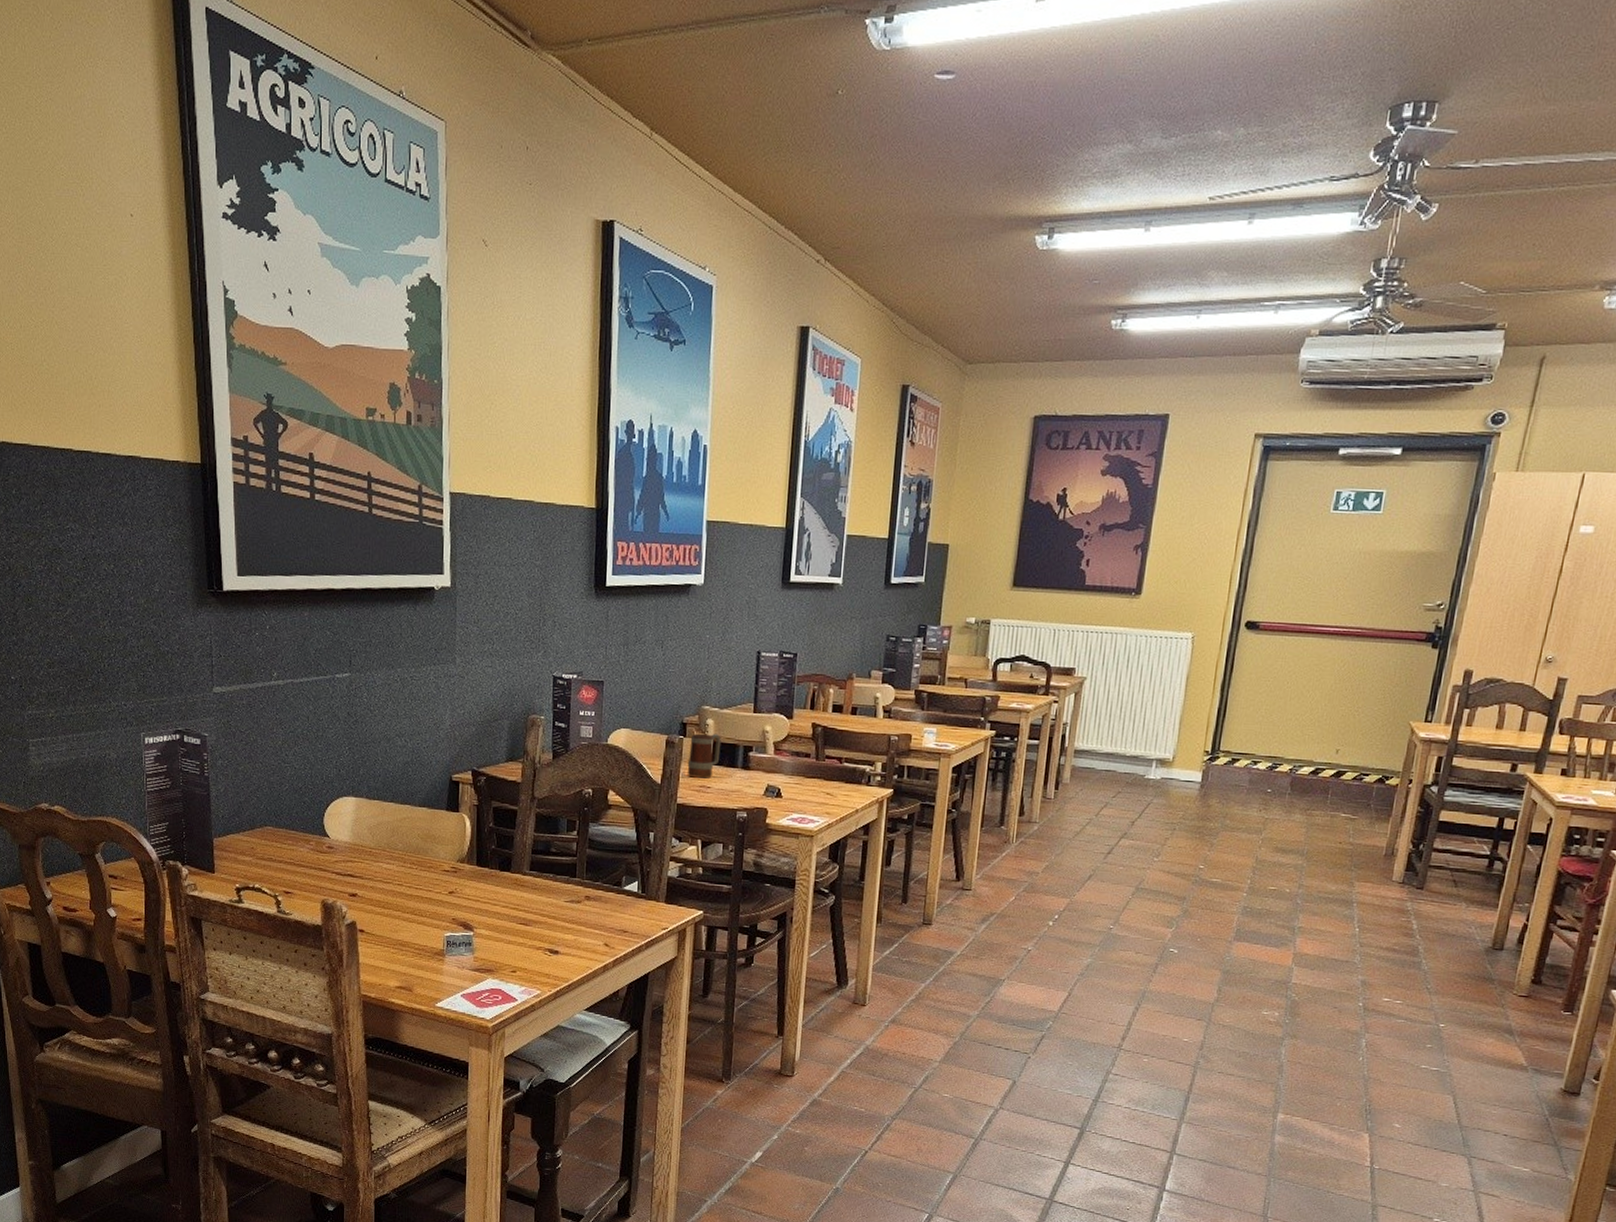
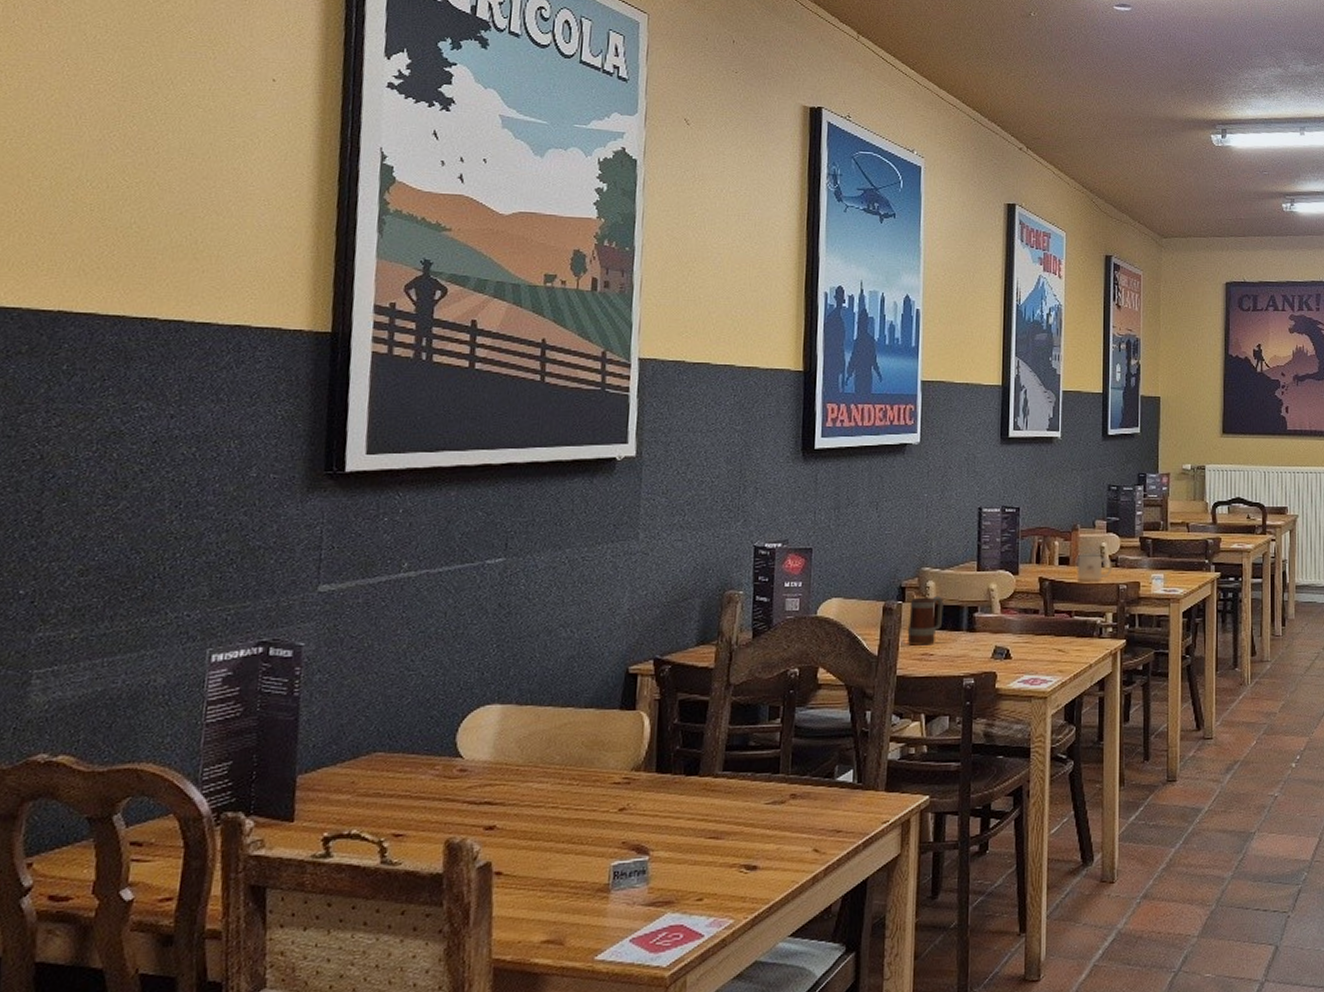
mug: none [849,703,886,734] -> present [1076,554,1113,585]

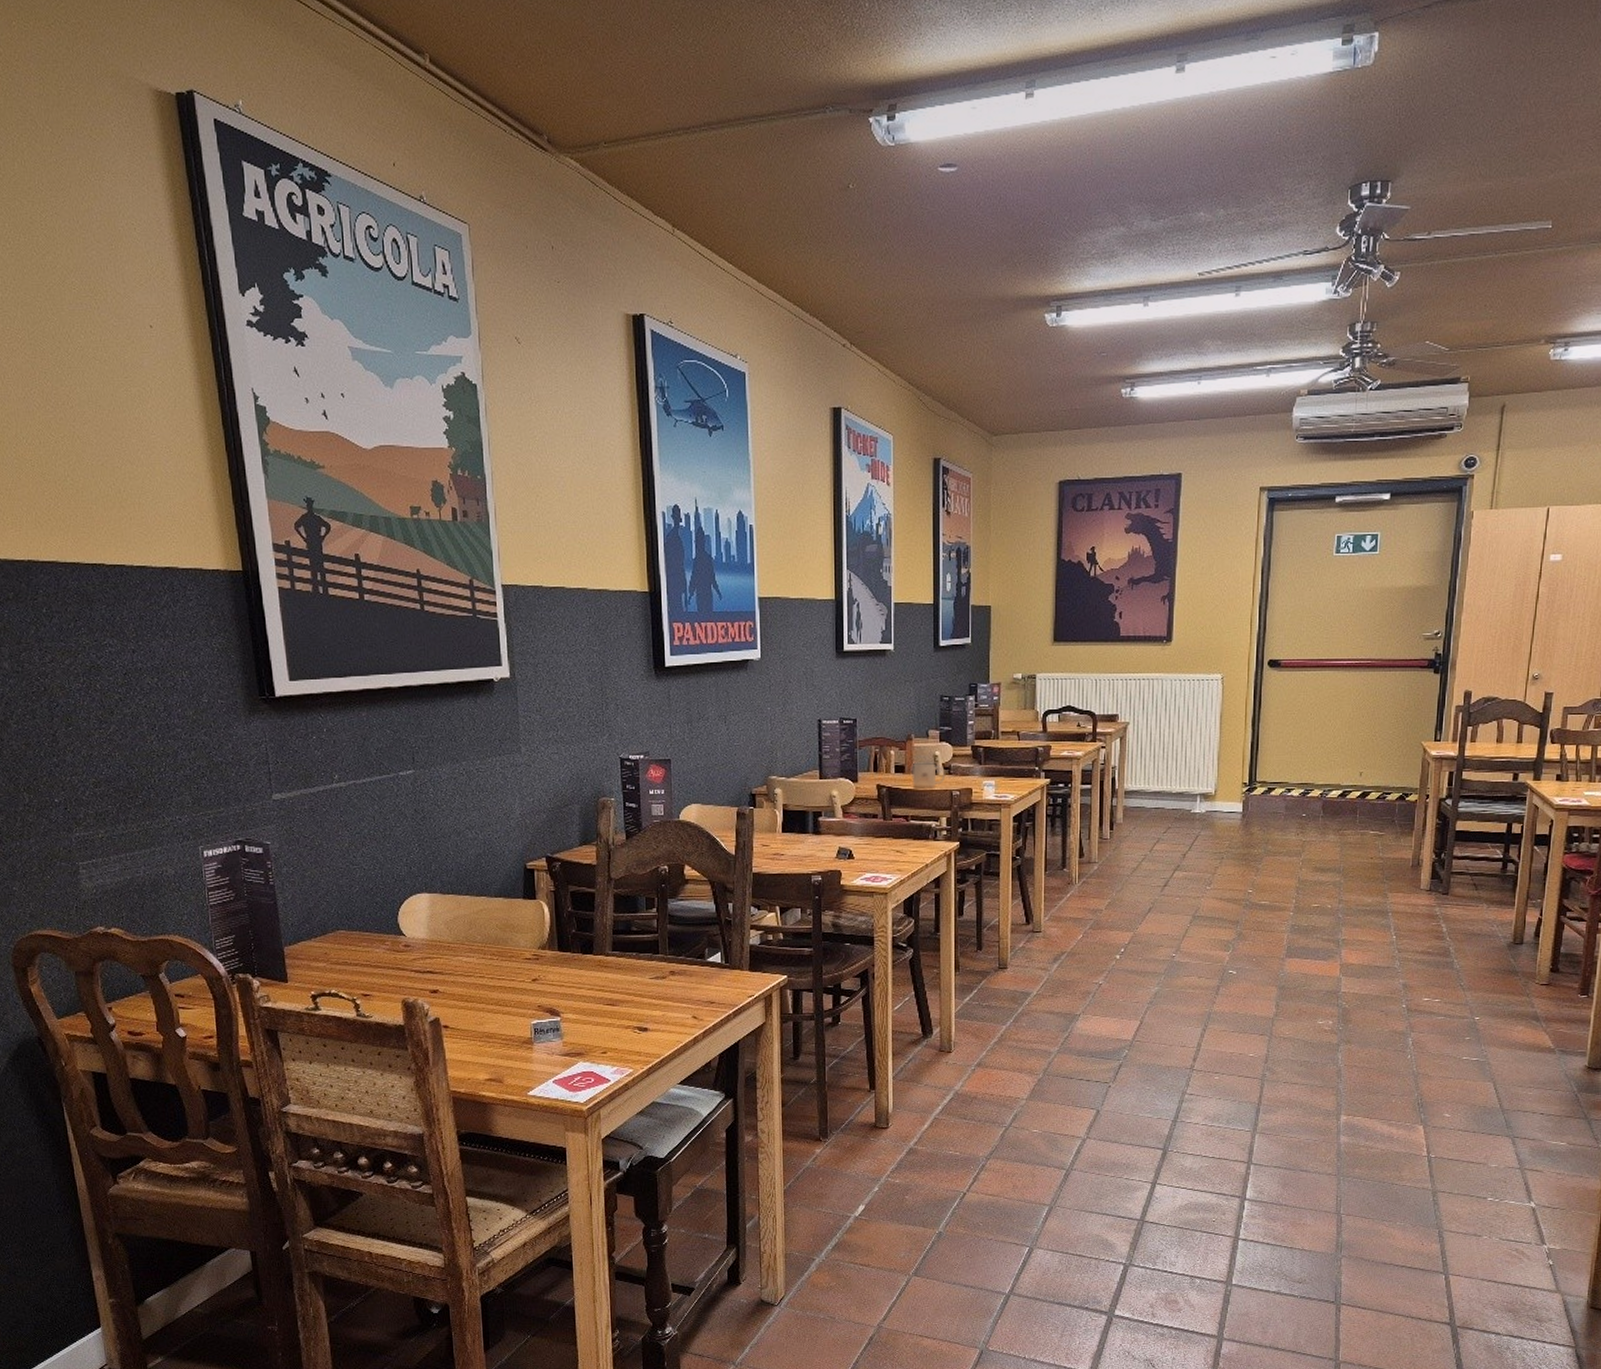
beer mug: present [907,595,944,646] -> none [759,801,791,846]

